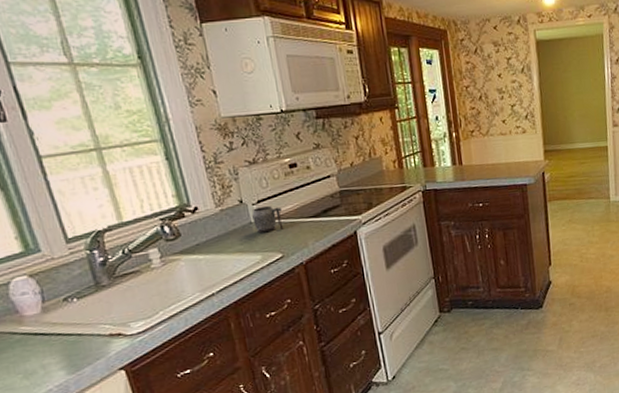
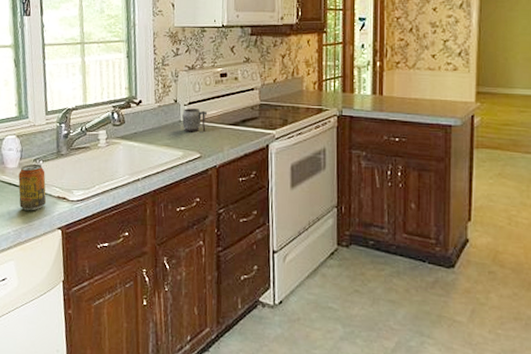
beverage can: none [45,302,96,360] -> present [18,163,47,211]

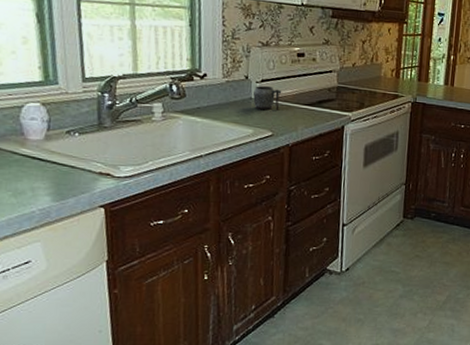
beverage can: present [18,163,47,211] -> none [45,136,85,188]

